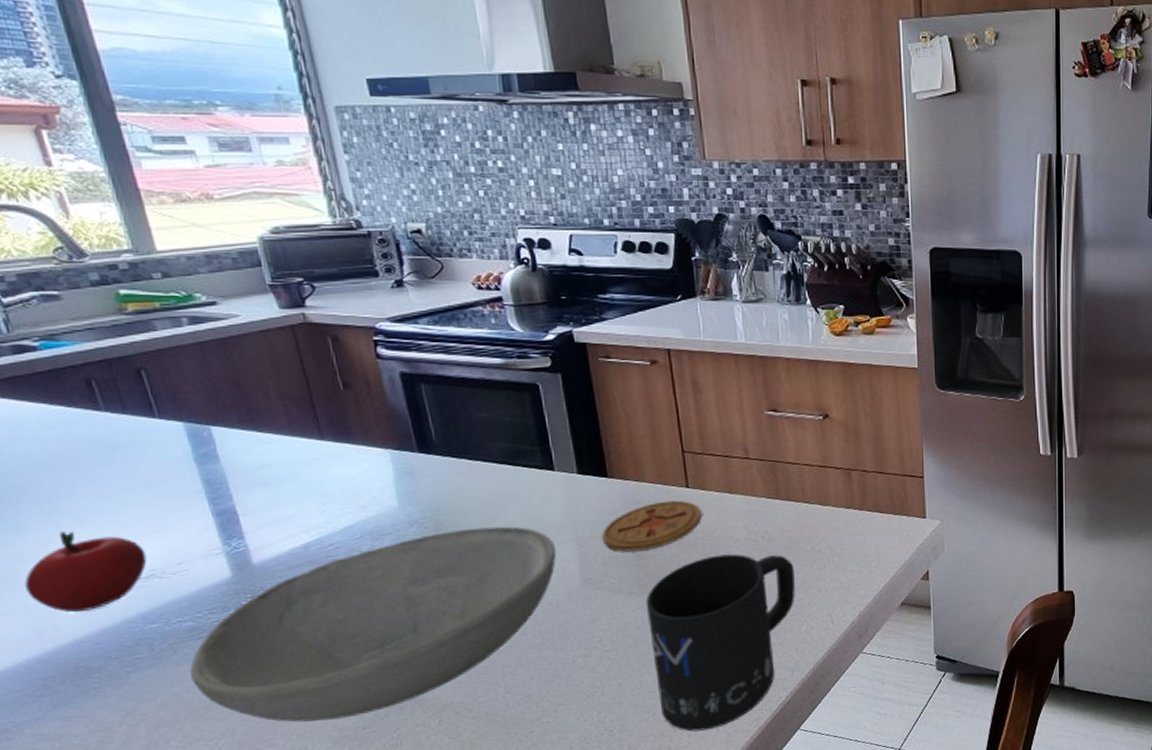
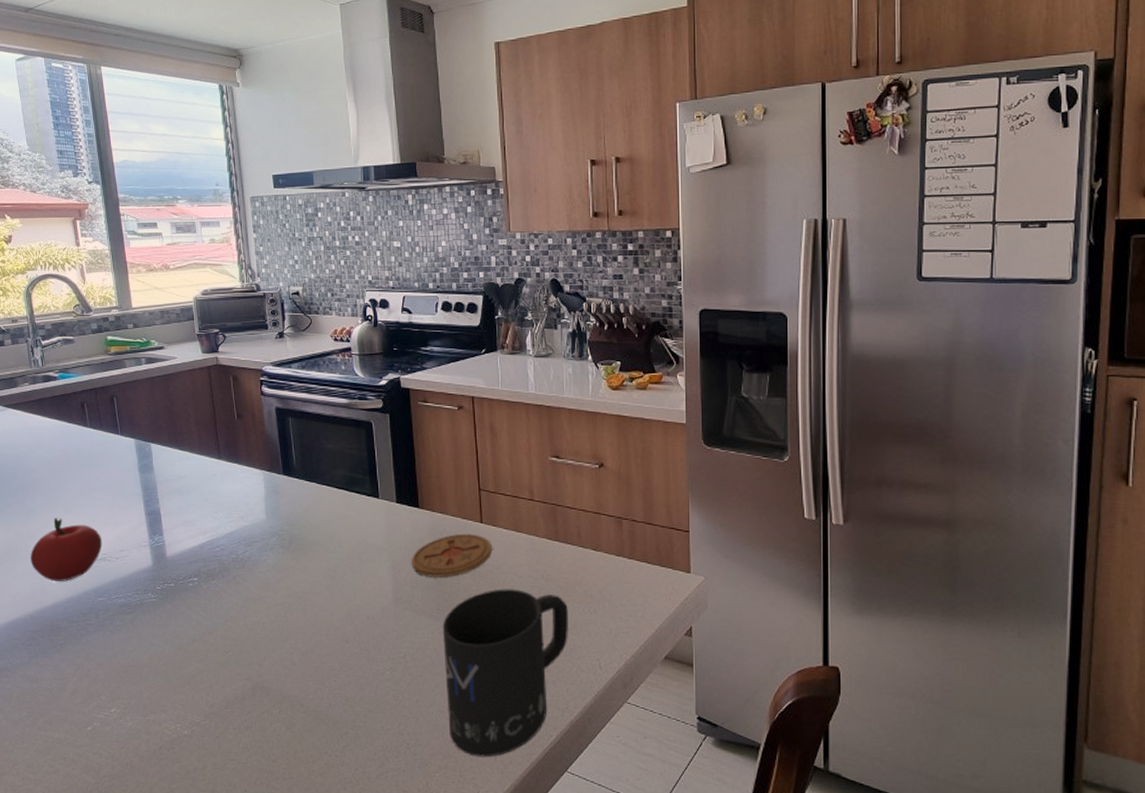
bowl: present [190,526,557,723] -> none [119,543,376,697]

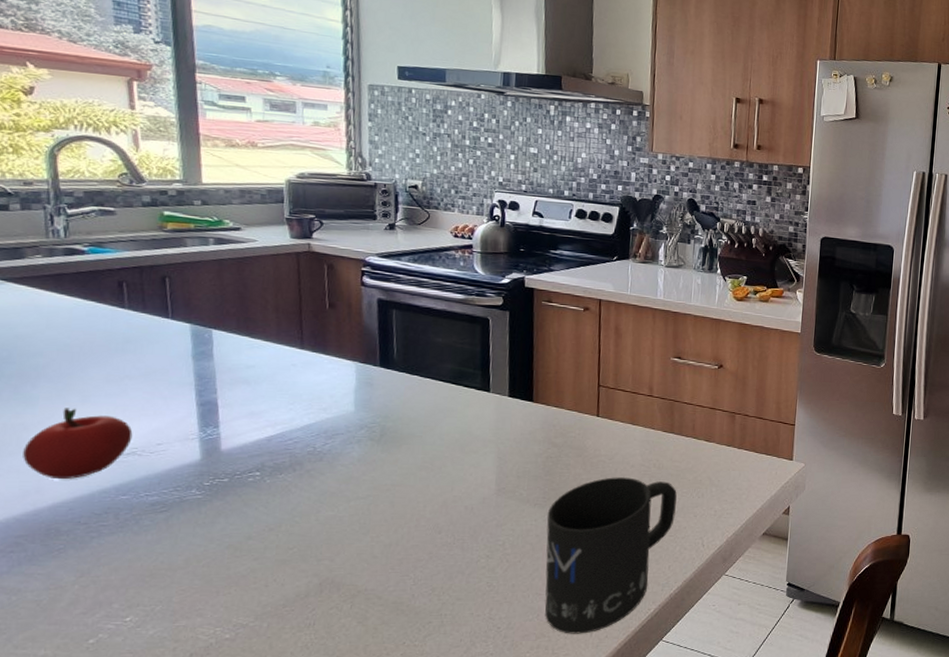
coaster: present [412,533,492,578] -> none [520,426,606,468]

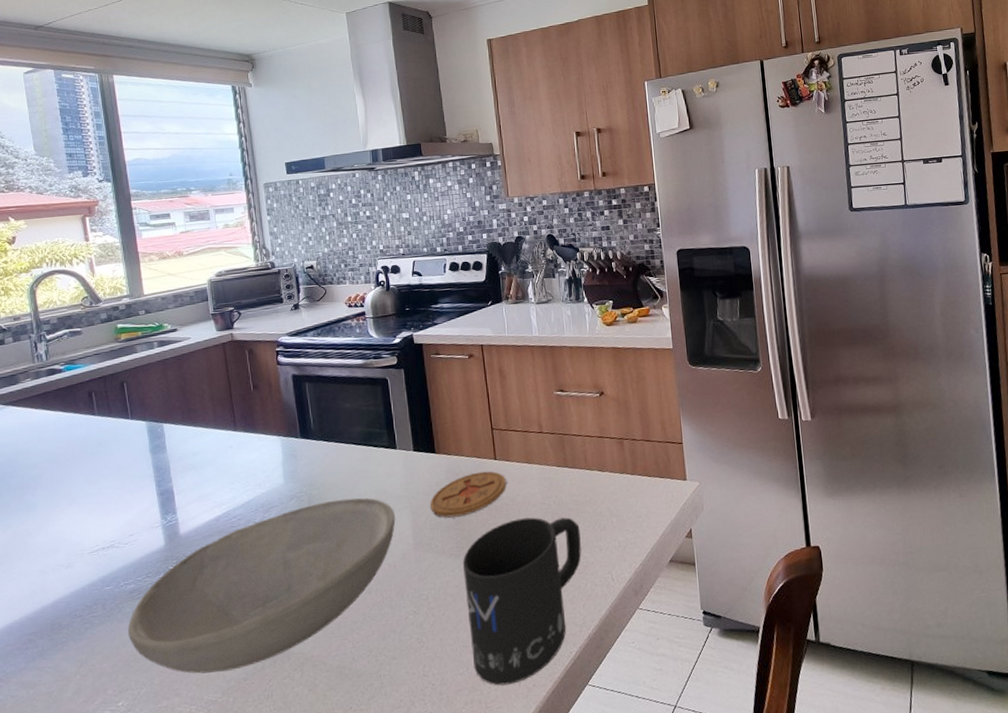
apple: present [23,408,133,480] -> none [29,510,110,578]
bowl: none [145,435,480,596] -> present [128,497,396,674]
coaster: none [520,426,606,468] -> present [430,471,506,518]

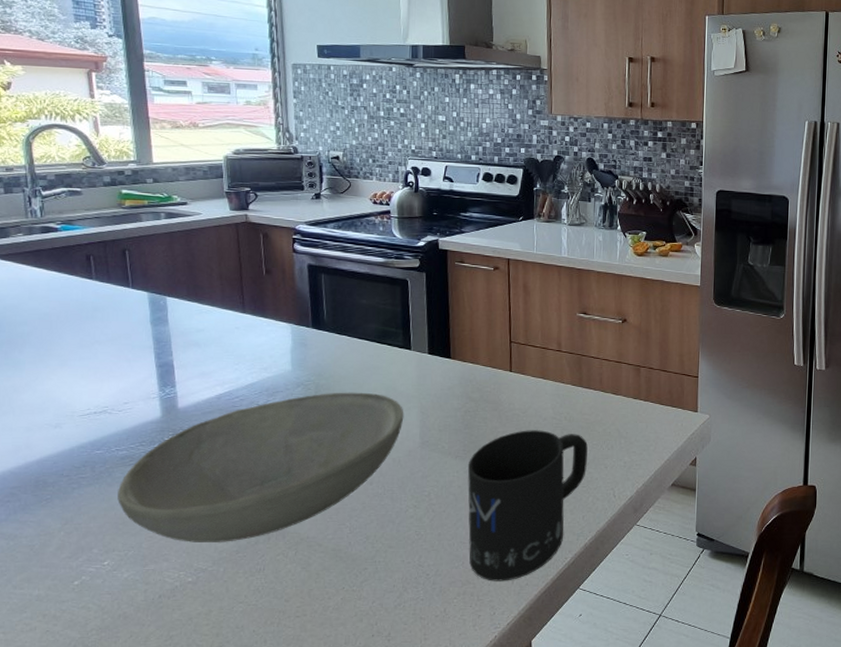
coaster: present [430,471,506,518] -> none [441,381,519,421]

